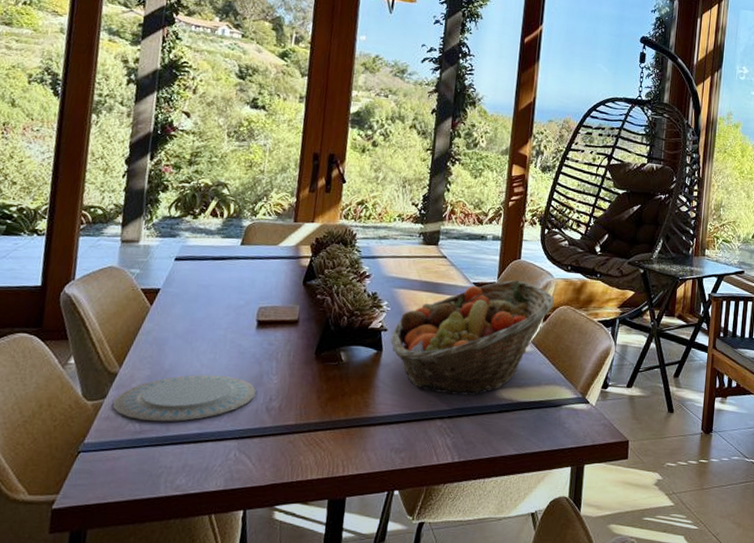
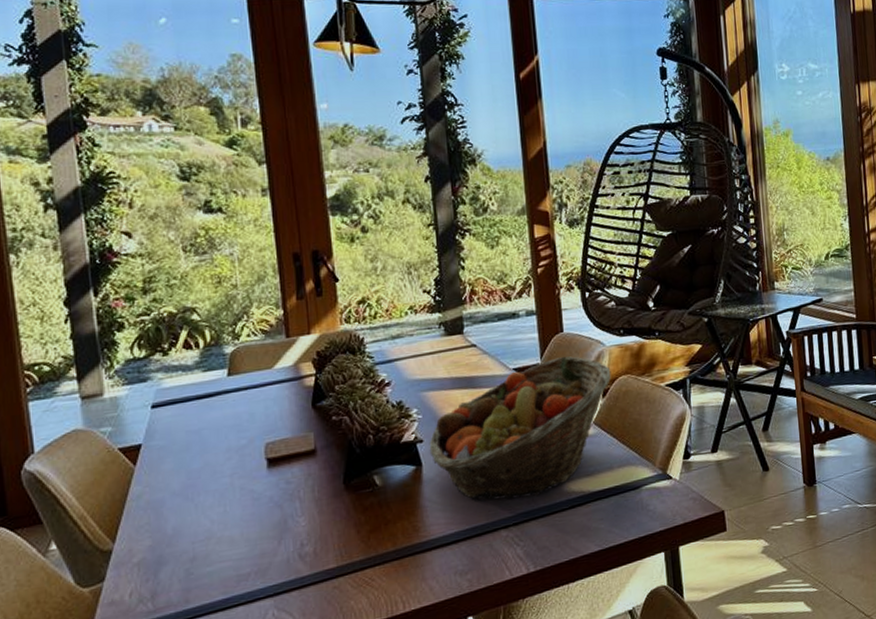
plate: present [112,375,256,422] -> none [114,528,283,598]

